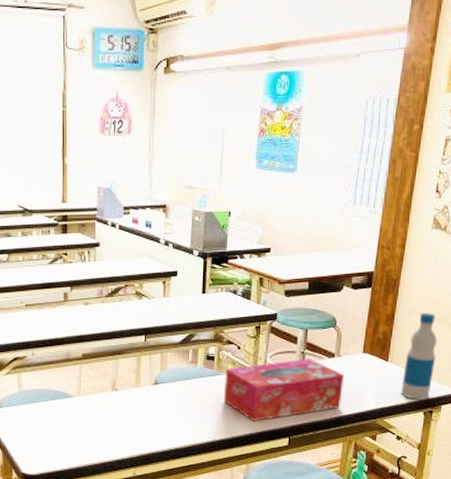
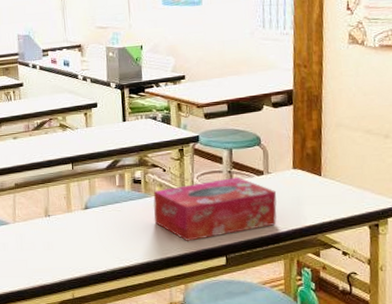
bottle: present [401,313,438,401] -> none [339,126,374,214]

